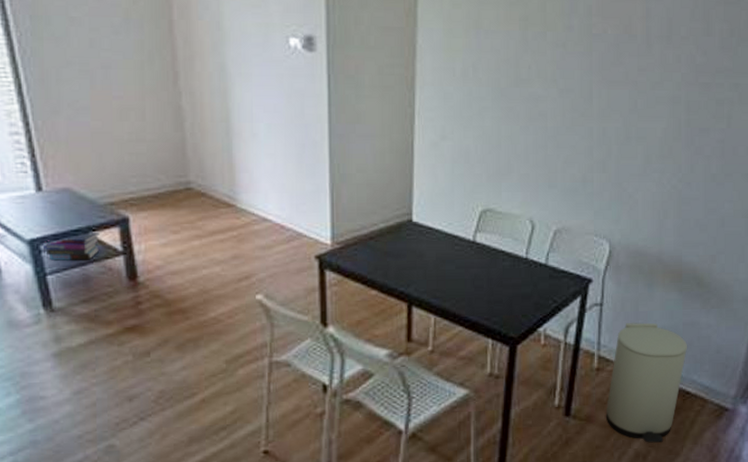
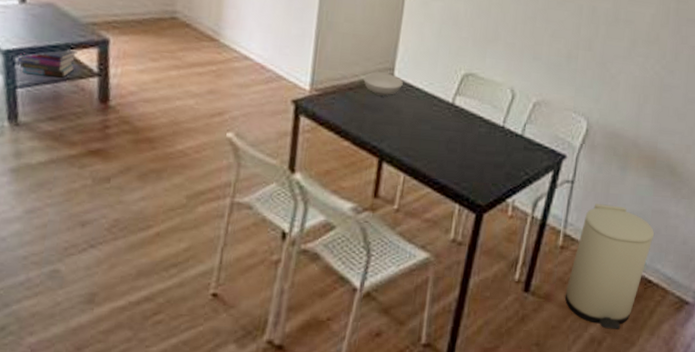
bowl: none [383,218,422,241] -> present [363,72,403,96]

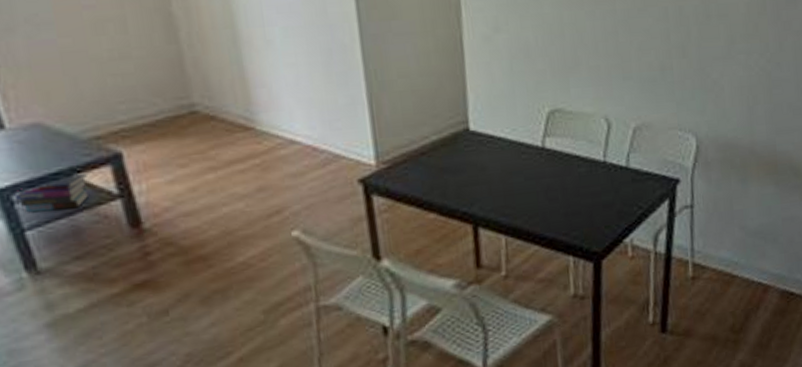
bowl: present [363,72,403,96] -> none [435,127,482,155]
pedal bin: present [565,204,655,330] -> none [705,221,789,352]

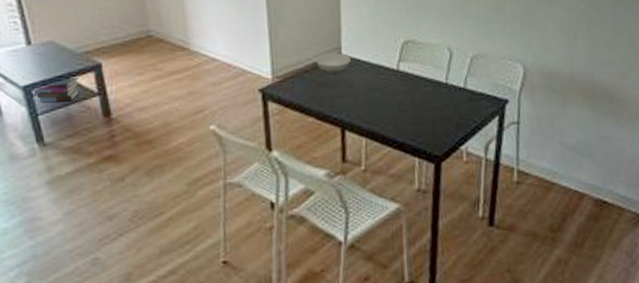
bowl: none [435,127,482,155] -> present [316,52,351,73]

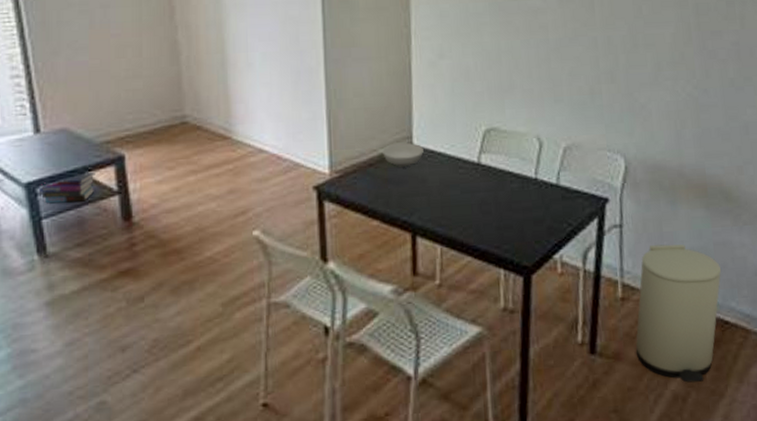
pedal bin: none [527,138,603,250] -> present [636,244,722,383]

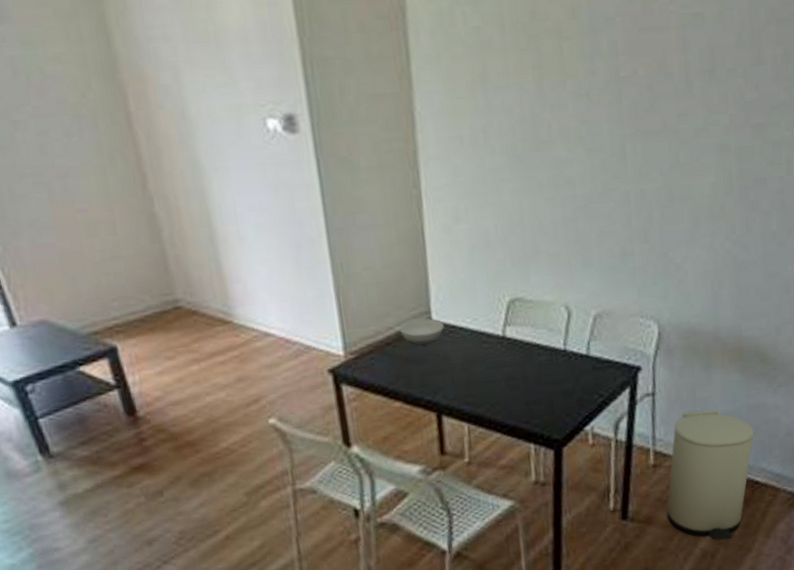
books: present [38,171,95,204] -> none [27,365,90,403]

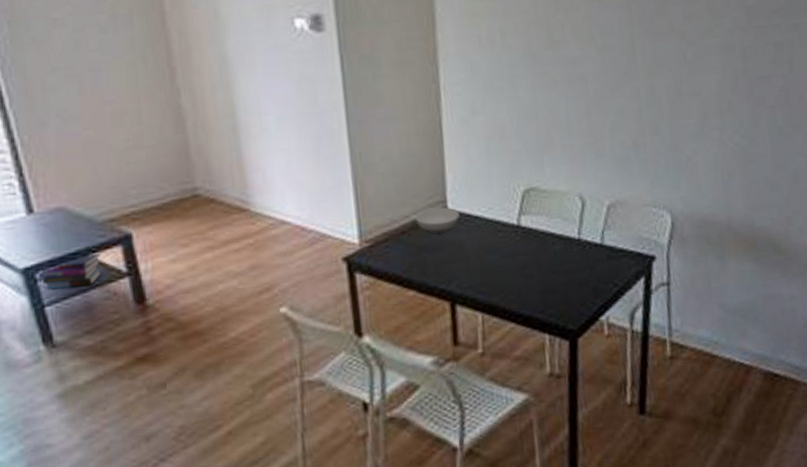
books: none [27,365,90,403] -> present [37,253,101,290]
pedal bin: present [667,409,754,541] -> none [685,299,771,437]

